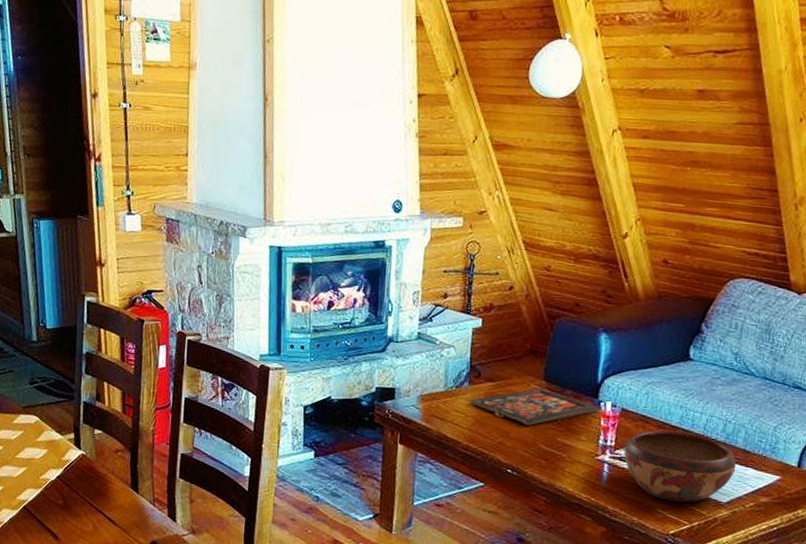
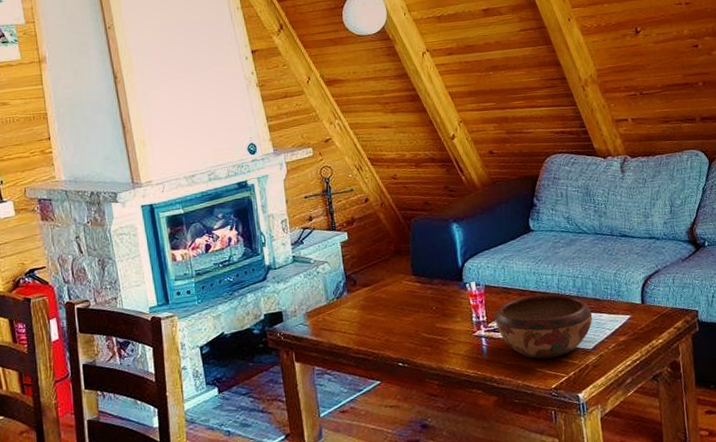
board game: present [469,387,599,425] -> none [351,282,466,319]

